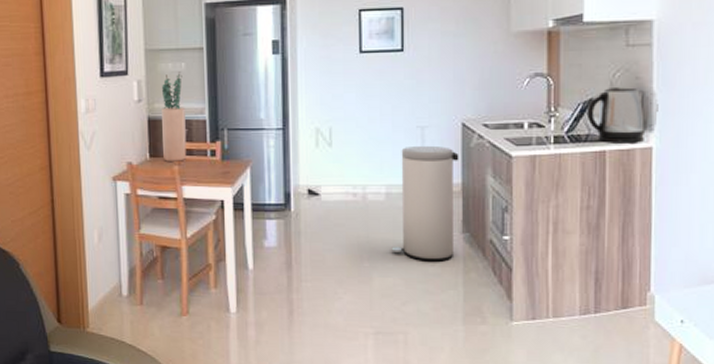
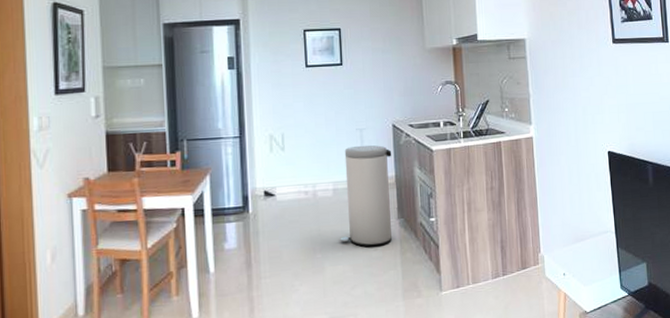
vase: present [162,71,187,163] -> none [120,87,147,176]
kettle: present [586,86,645,143] -> none [485,90,527,136]

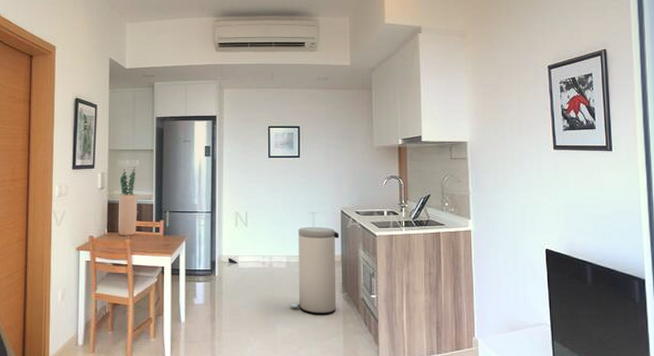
vase: none [120,87,147,176] -> present [118,167,137,237]

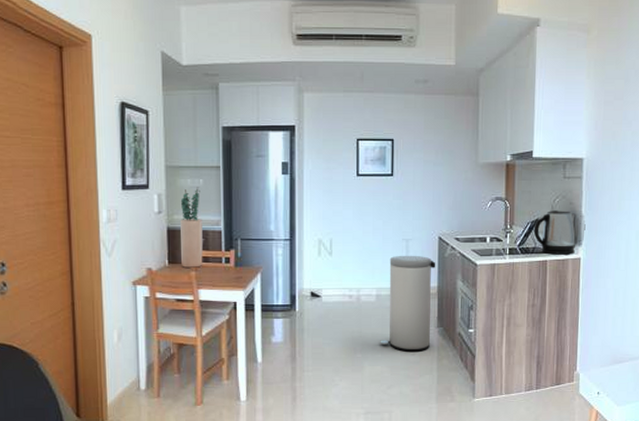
kettle: none [426,187,465,227] -> present [533,209,576,255]

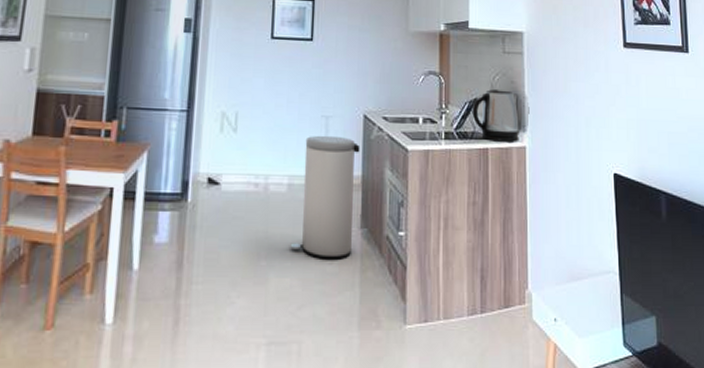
vase: present [180,187,203,269] -> none [49,42,84,143]

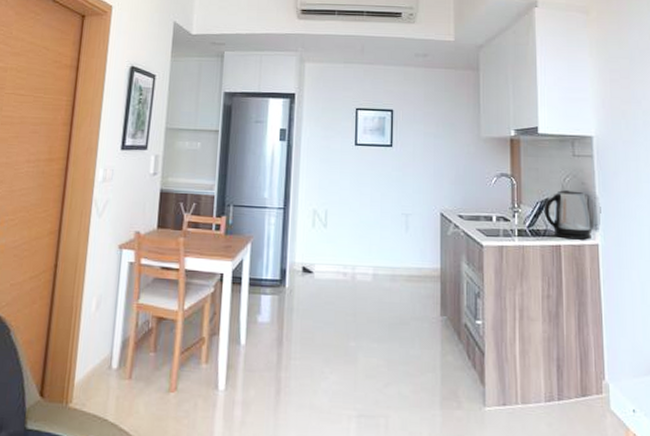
pedal bin: present [290,135,360,261] -> none [376,231,438,345]

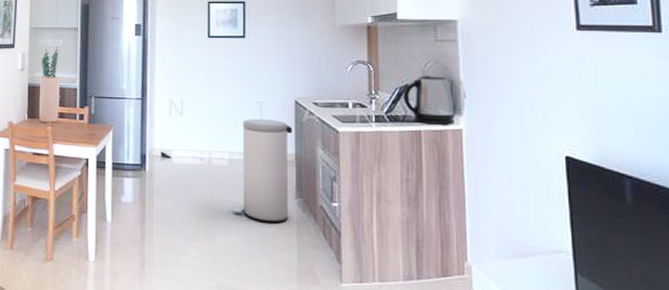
vase: none [170,150,197,234] -> present [39,47,60,124]
pedal bin: none [376,231,438,345] -> present [233,118,293,225]

